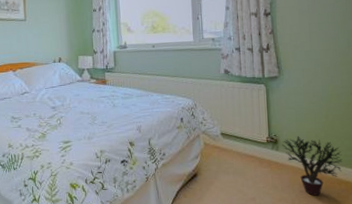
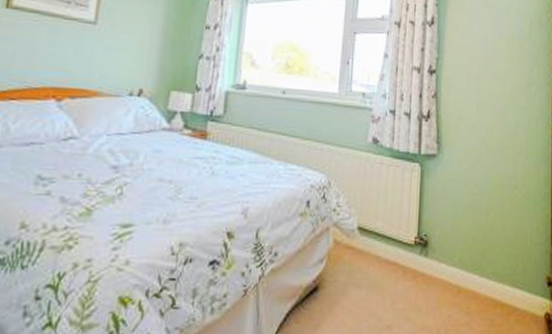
potted plant: present [282,136,343,196] -> none [432,238,500,323]

